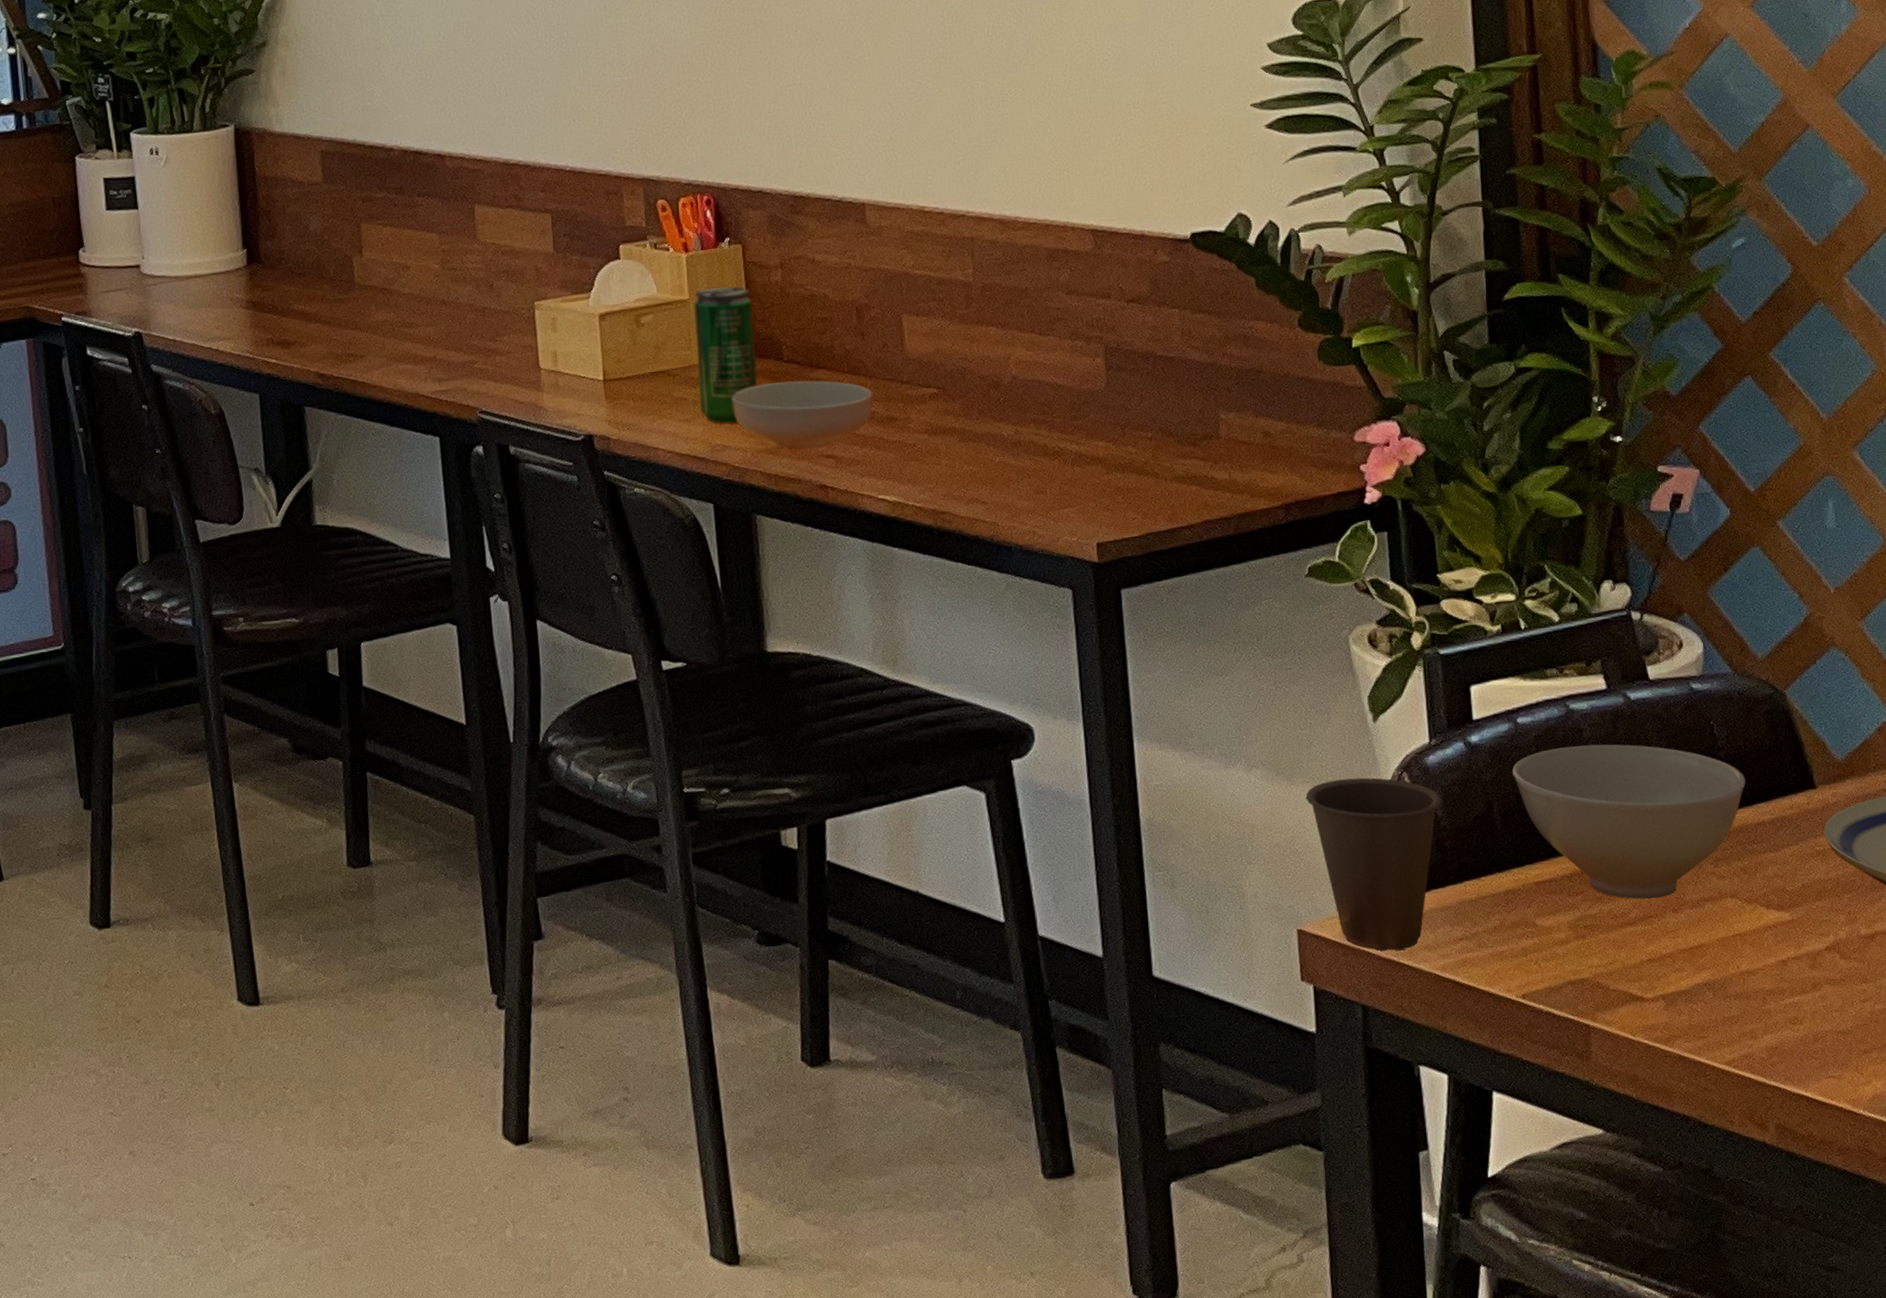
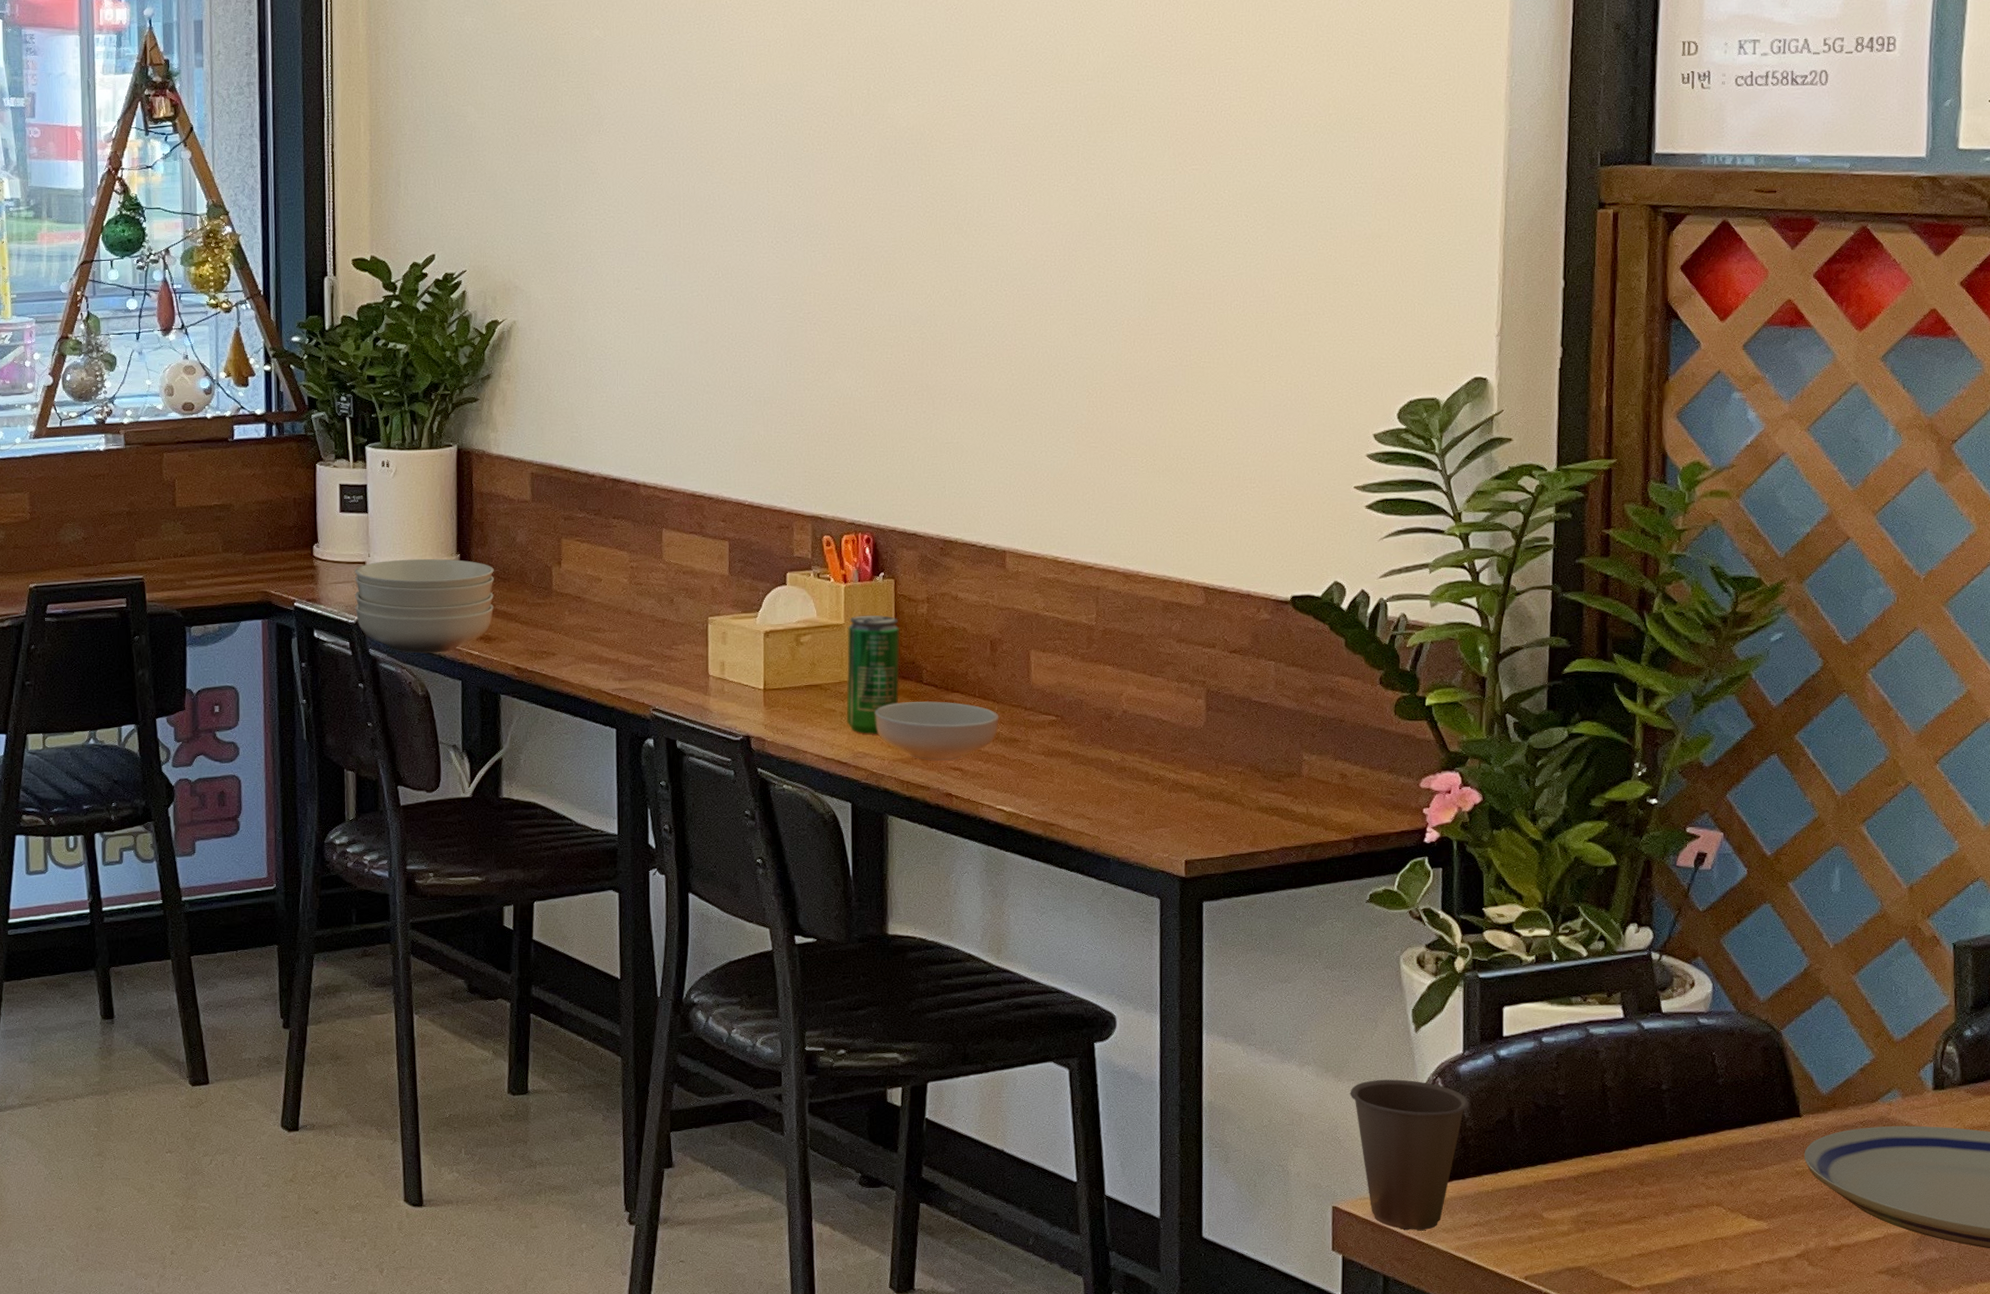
bowl: none [127,255,291,366] -> present [354,558,495,654]
bowl: present [1511,744,1746,900] -> none [1533,1064,1740,1202]

